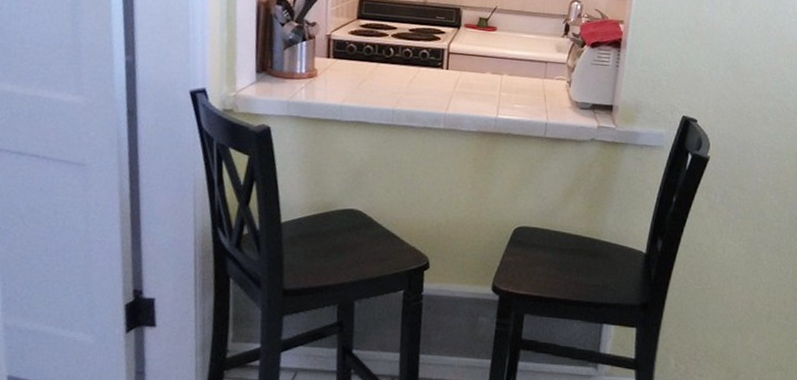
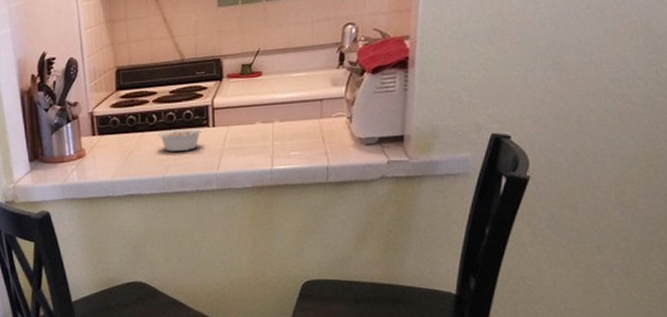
legume: none [393,65,437,88] -> present [158,128,203,152]

